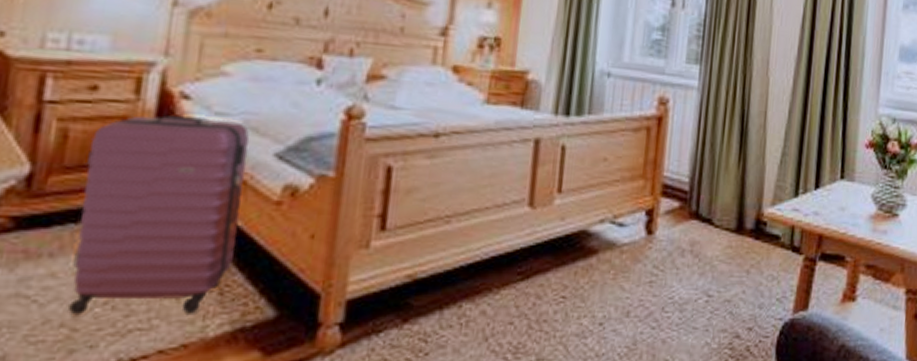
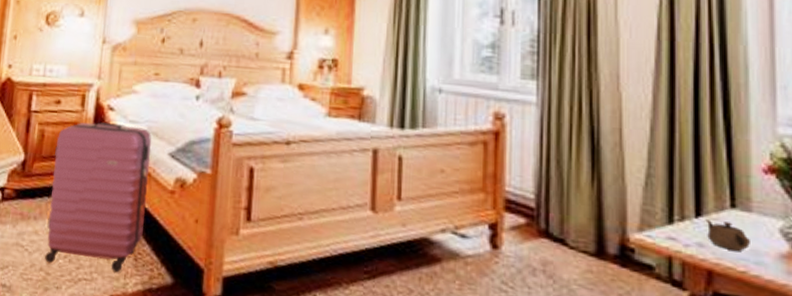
teapot: none [822,191,851,216] -> present [705,219,750,251]

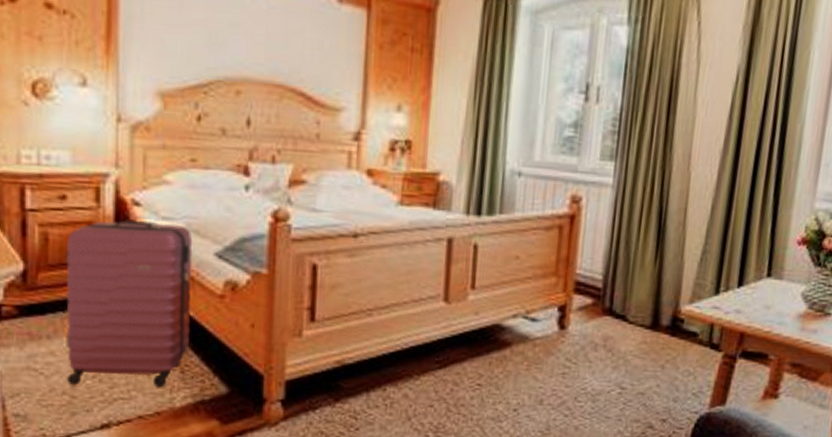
teapot: present [705,219,750,251] -> none [744,289,778,314]

